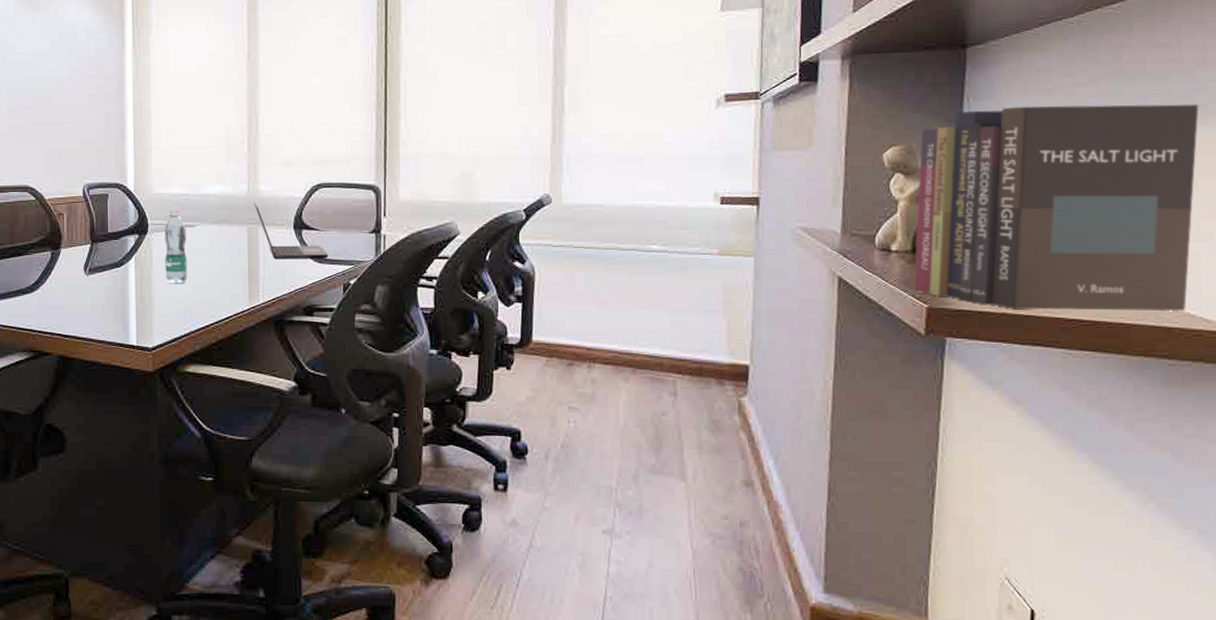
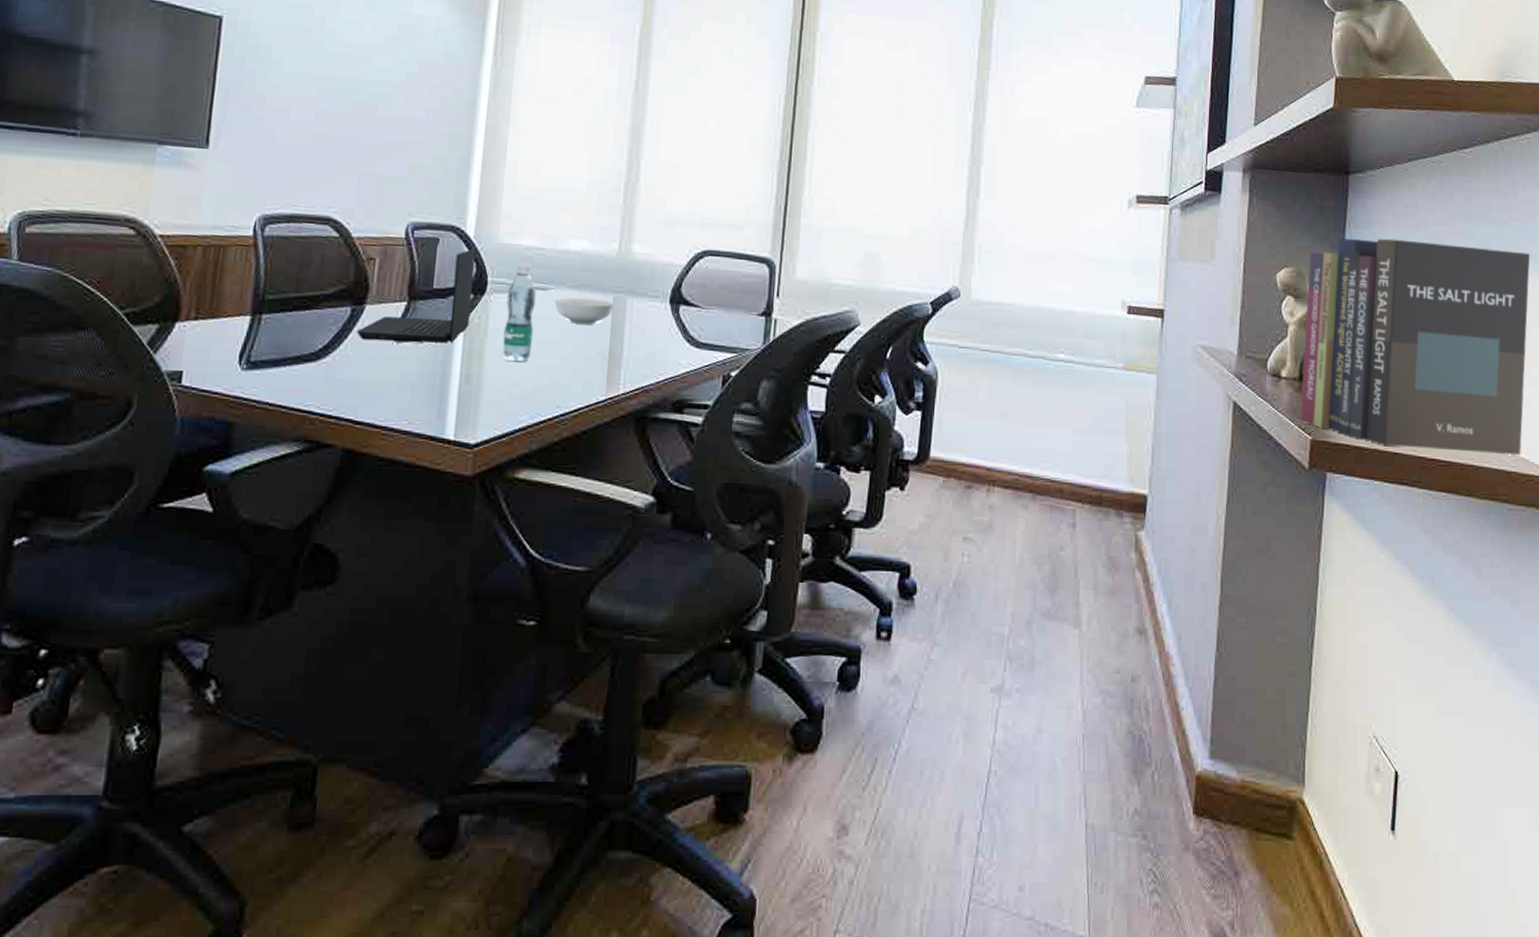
laptop: none [57,199,138,274] -> present [357,248,475,343]
bowl: none [201,231,248,251] -> present [555,297,614,325]
laptop: present [254,202,329,258] -> none [624,266,709,342]

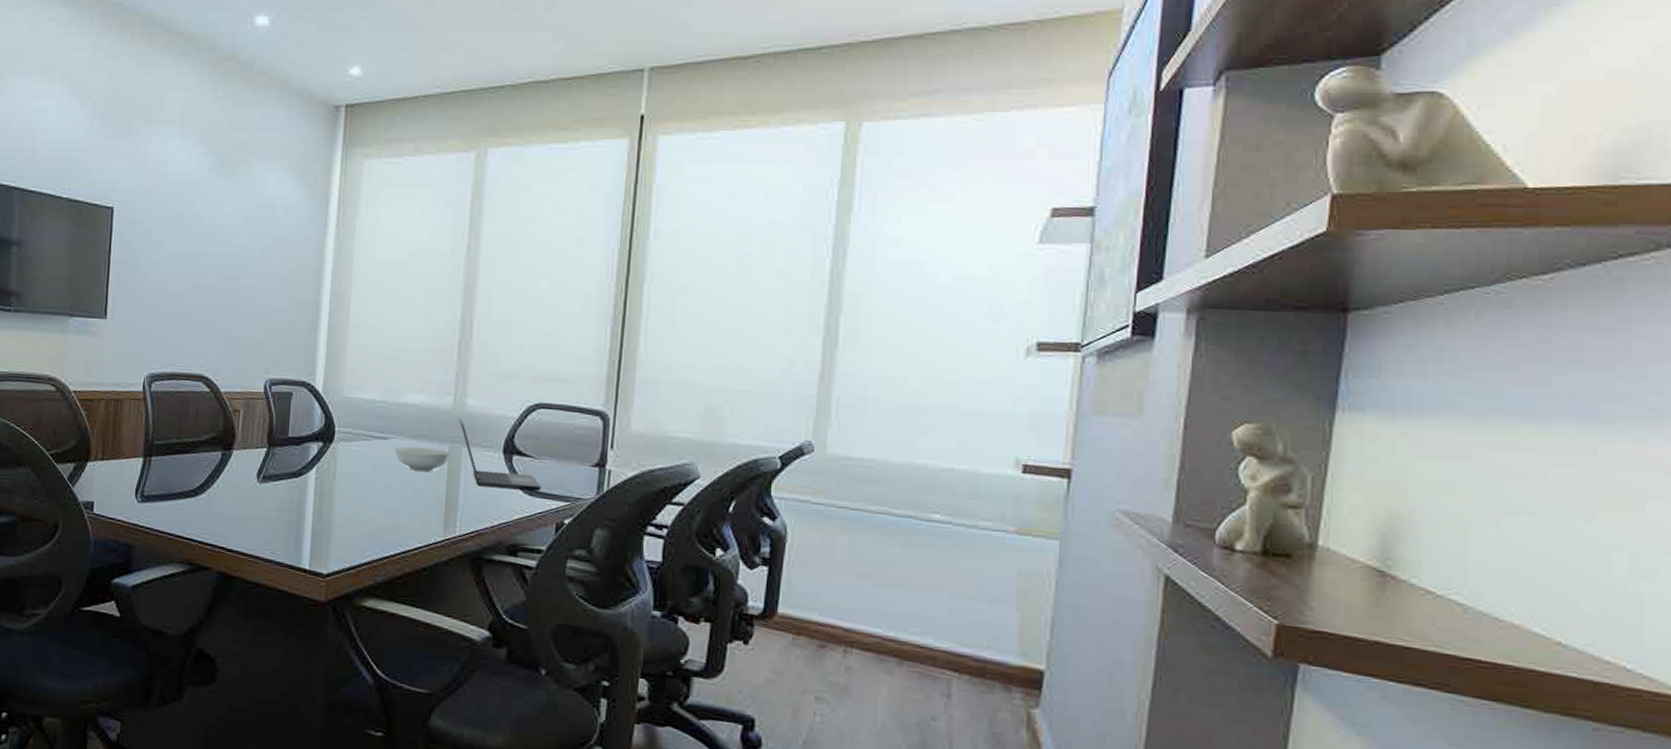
laptop: present [357,248,475,343] -> none [227,401,324,485]
bottle: present [502,262,536,362] -> none [349,414,378,504]
laptop: none [624,266,709,342] -> present [459,418,542,490]
books: present [1300,238,1530,456] -> none [1261,389,1652,664]

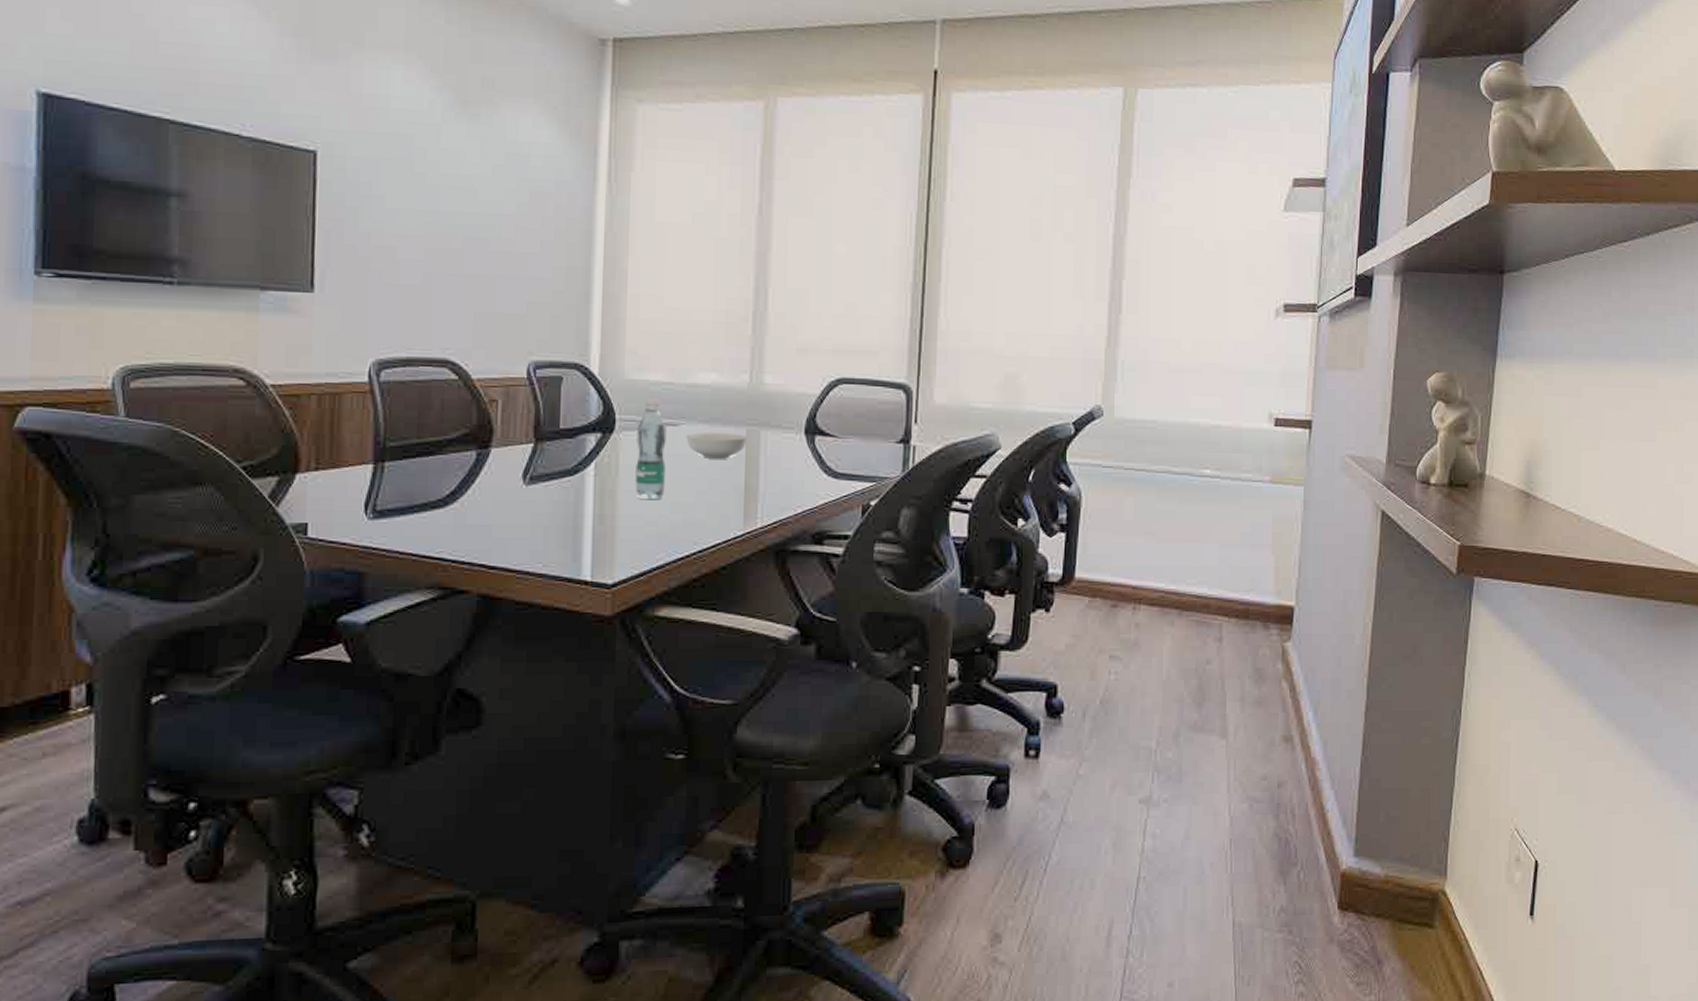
bottle: none [349,414,378,504] -> present [635,398,667,500]
laptop: present [459,418,542,490] -> none [756,398,847,472]

